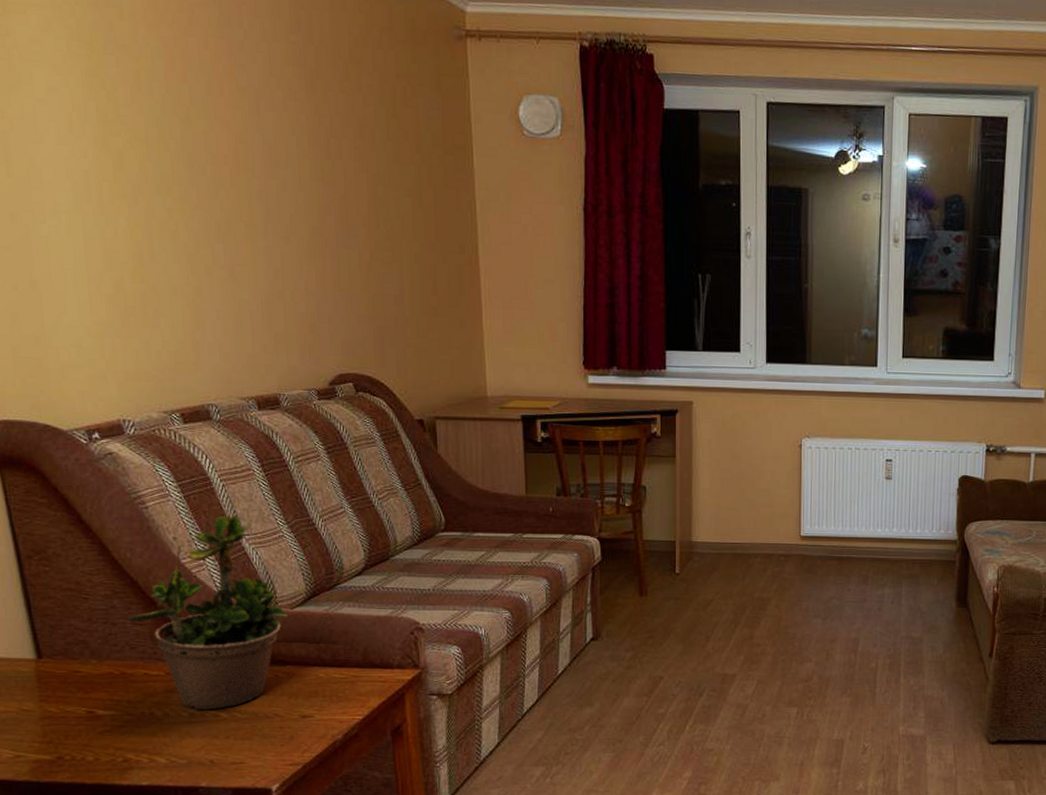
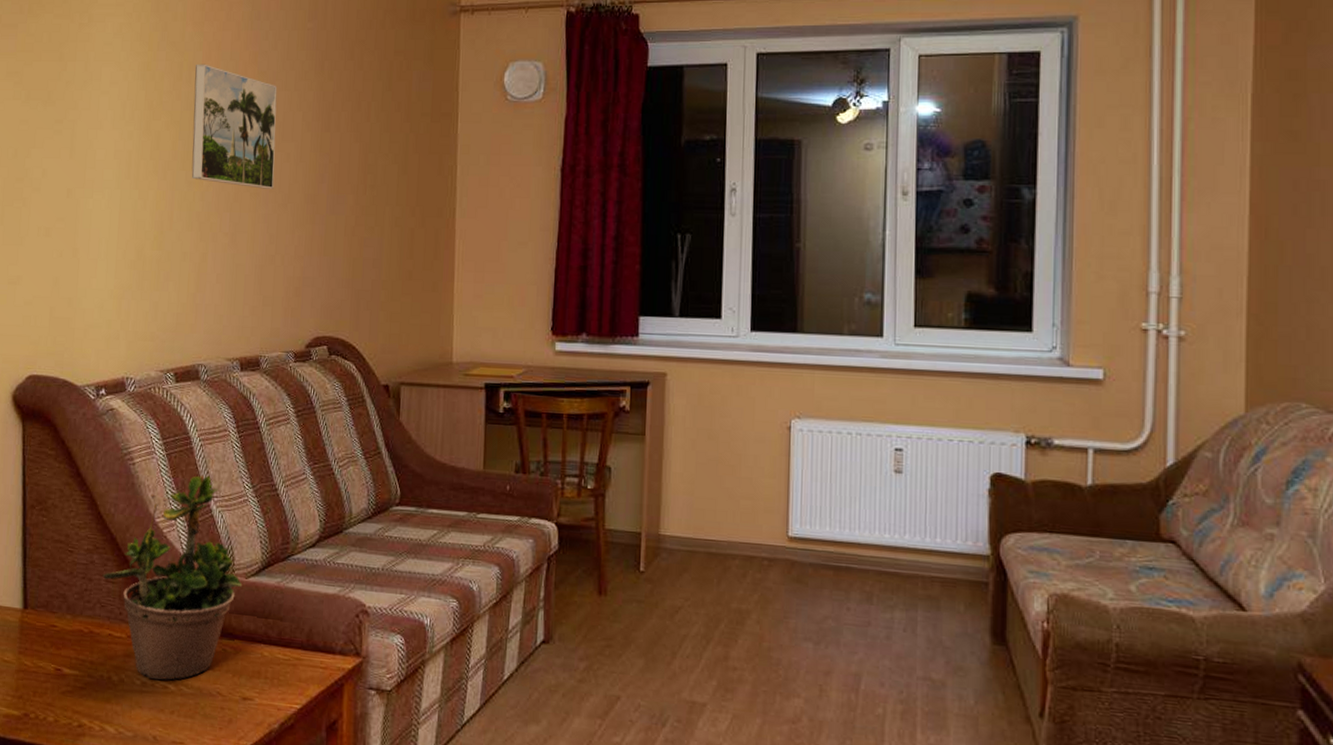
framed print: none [155,73,272,220] -> present [191,64,278,189]

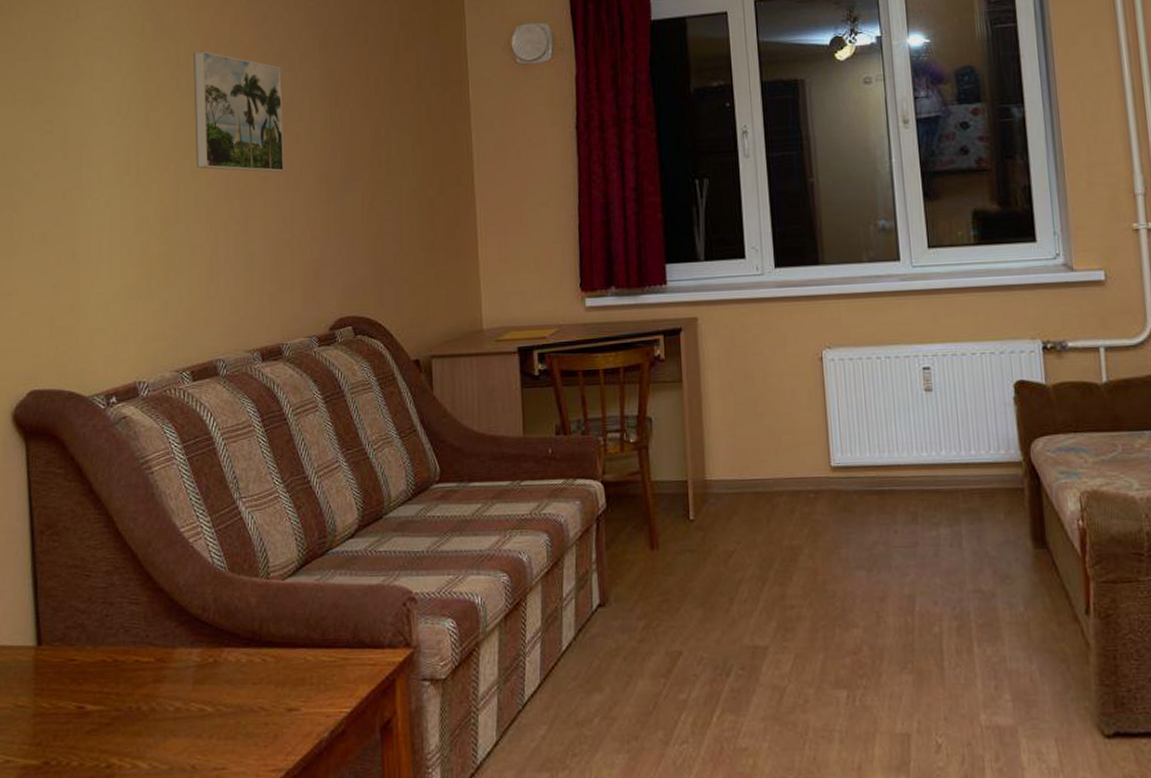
potted plant: present [102,462,243,681] -> none [124,461,280,704]

